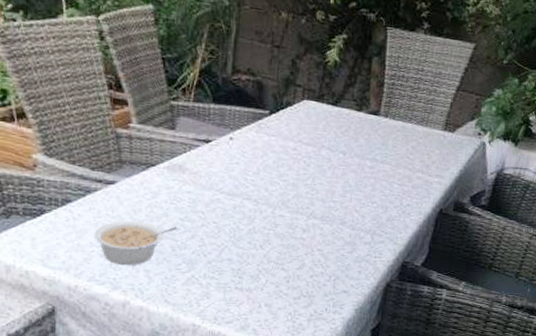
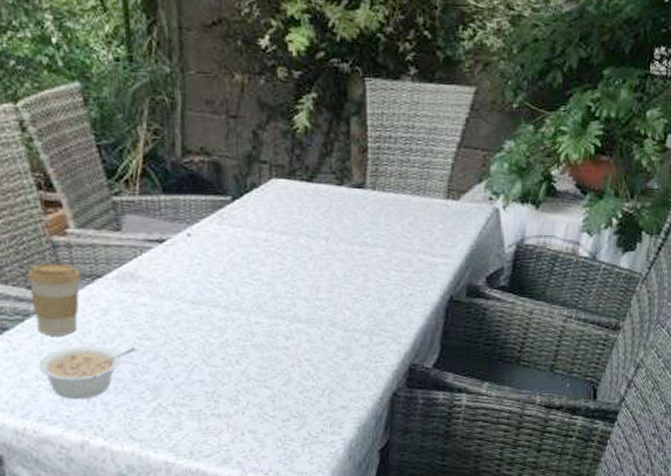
coffee cup: none [93,149,138,211] -> present [27,263,81,336]

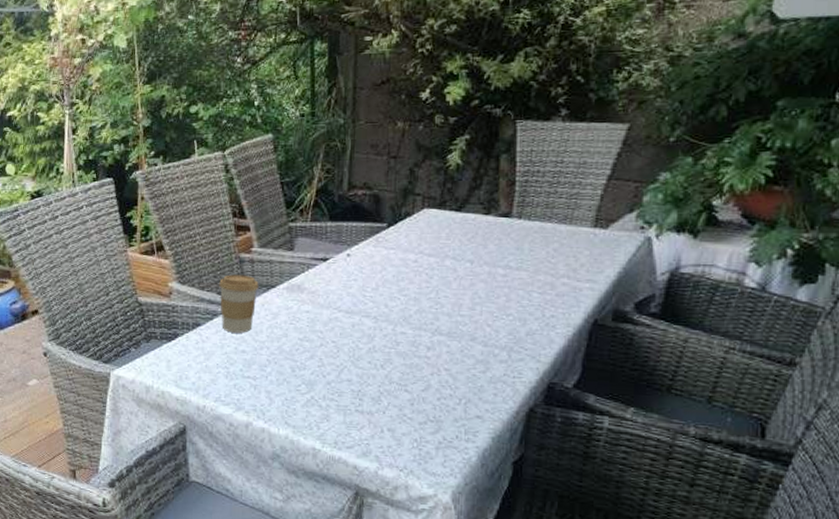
legume: present [38,345,137,400] -> none [219,342,298,387]

